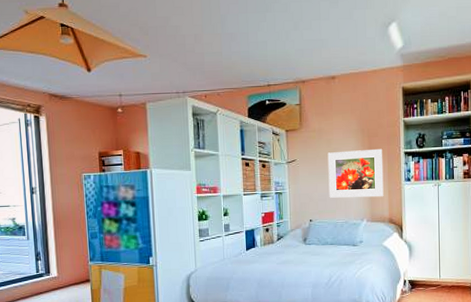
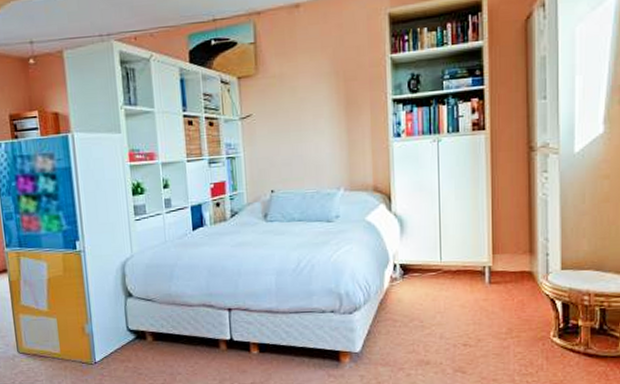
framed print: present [327,148,384,198] -> none [292,95,366,162]

